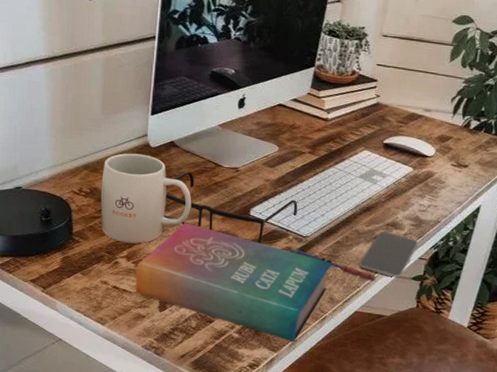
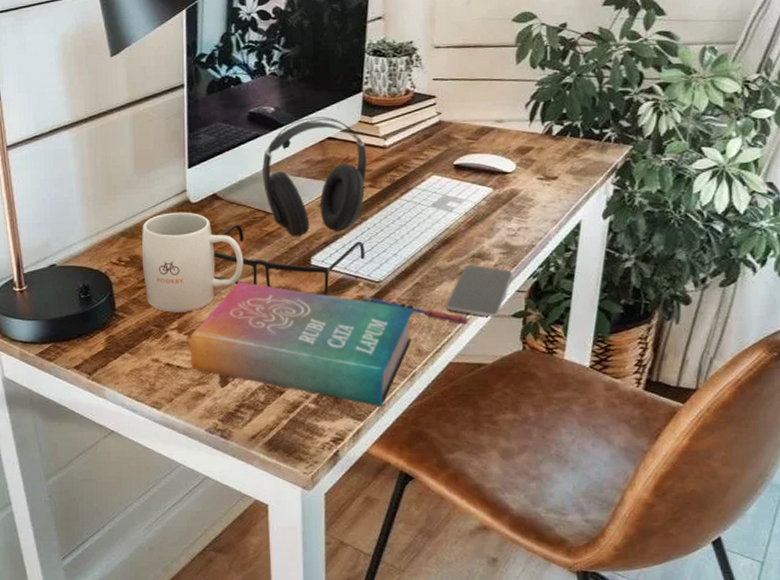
headphones: none [217,83,311,190] -> present [262,116,367,237]

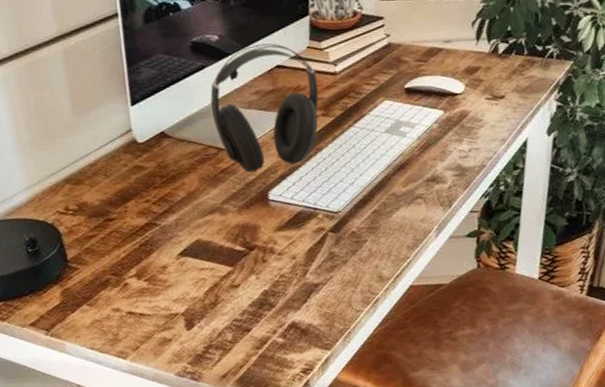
mug: present [141,212,244,313] -> none [87,153,200,260]
book: present [190,282,414,406] -> none [150,222,374,335]
glasses: present [213,224,365,296] -> none [166,163,323,231]
pen: present [362,297,469,325] -> none [322,228,427,249]
smartphone: present [446,265,513,318] -> none [404,189,466,239]

